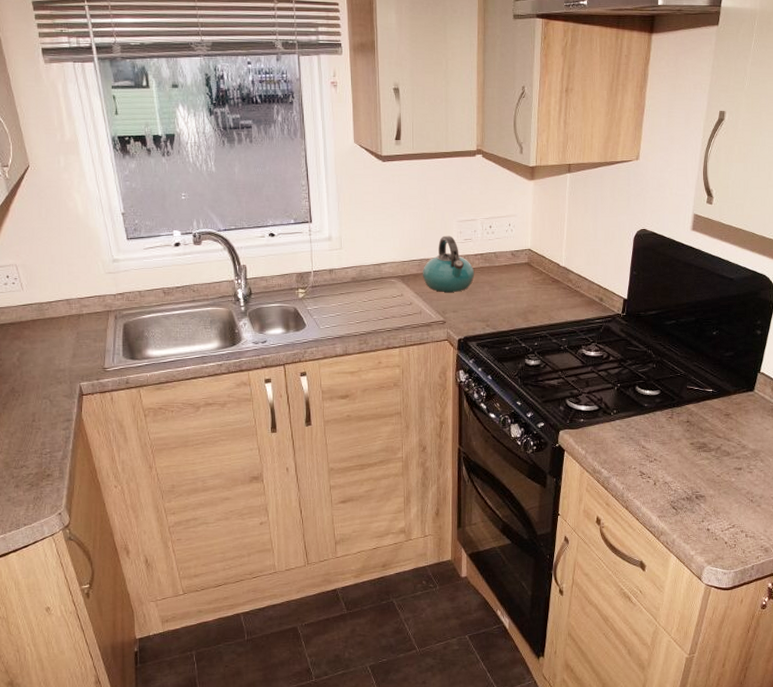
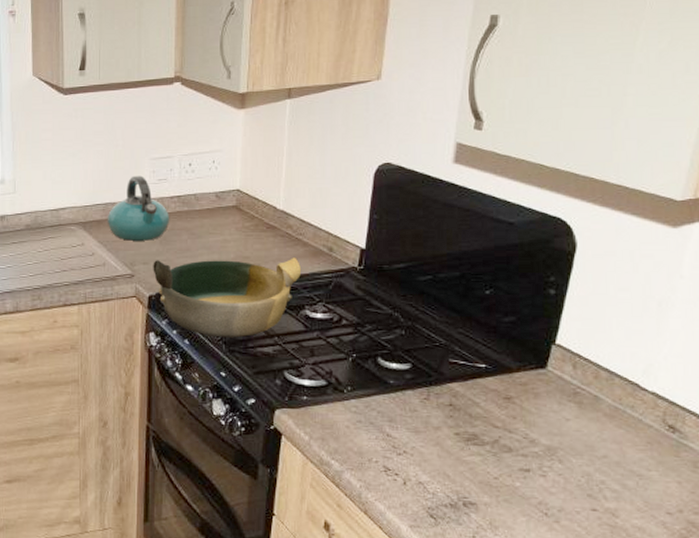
cooking pot: none [461,306,579,373] -> present [153,258,302,338]

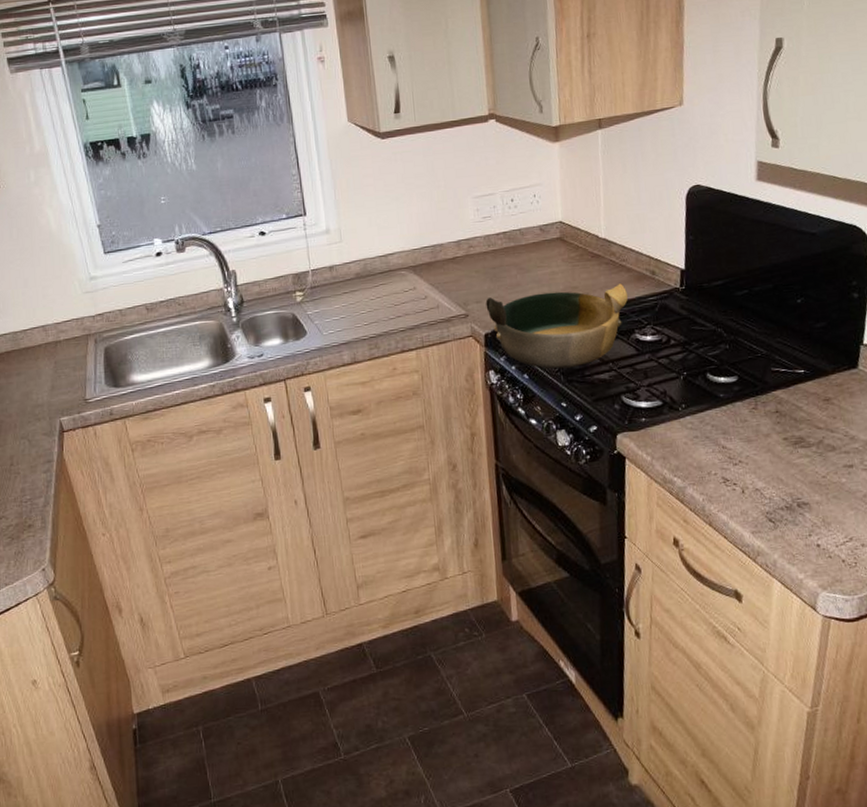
kettle: present [107,175,170,241] -> none [436,215,499,281]

